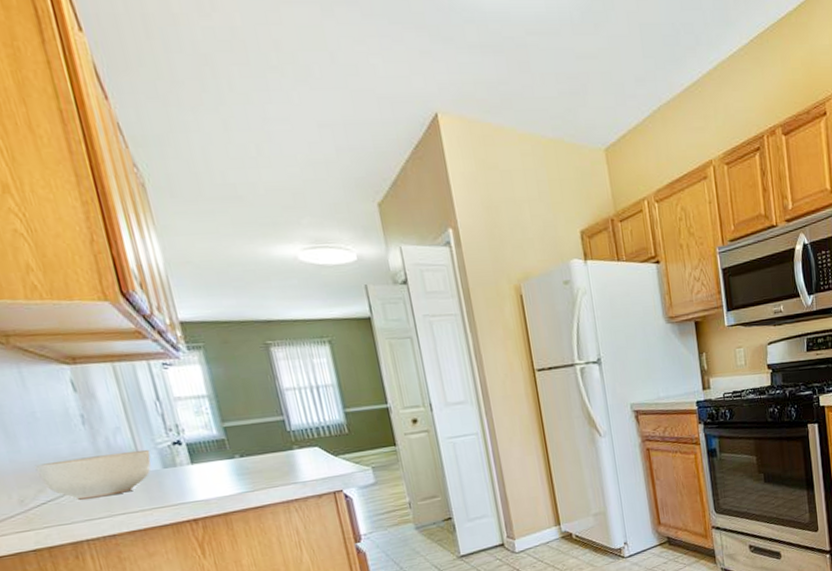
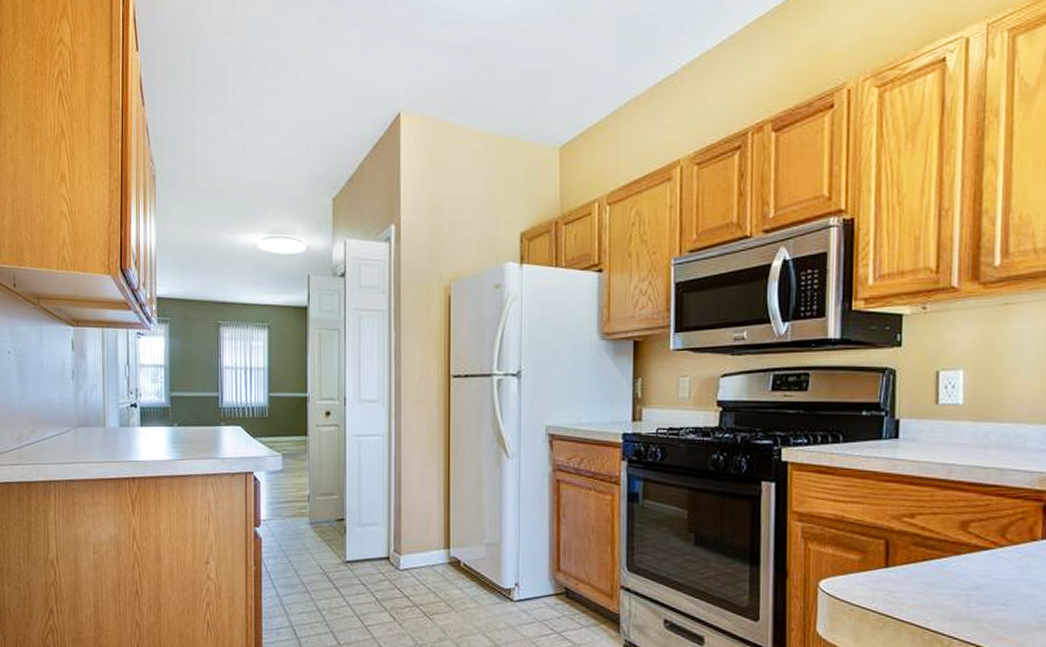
bowl: present [34,449,151,500] -> none [34,407,113,445]

